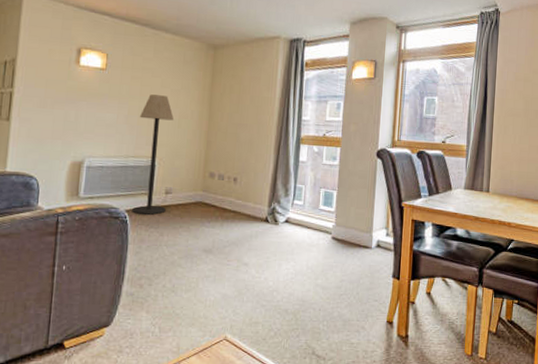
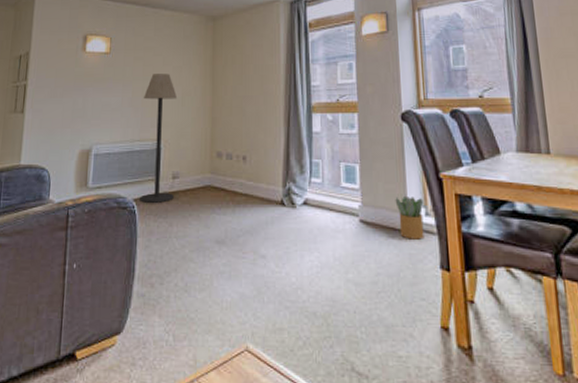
potted plant: none [363,219,386,255] -> present [395,195,424,240]

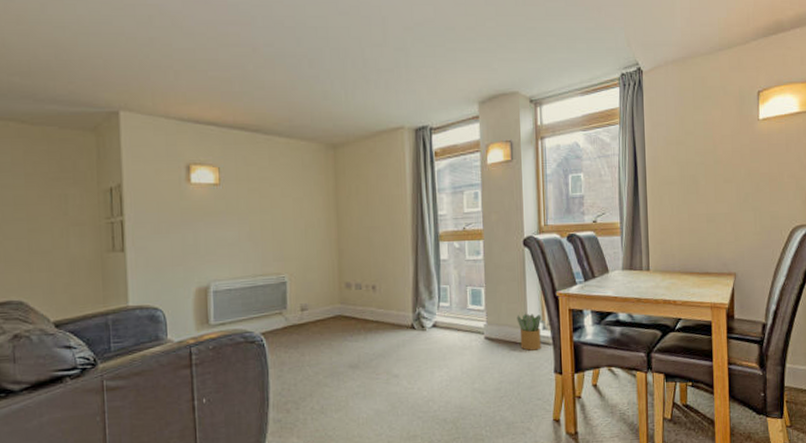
floor lamp: present [140,74,177,203] -> none [262,205,304,336]

